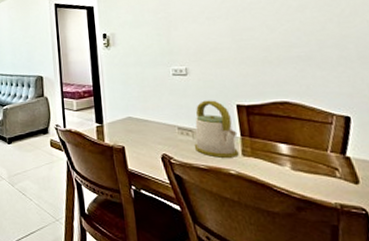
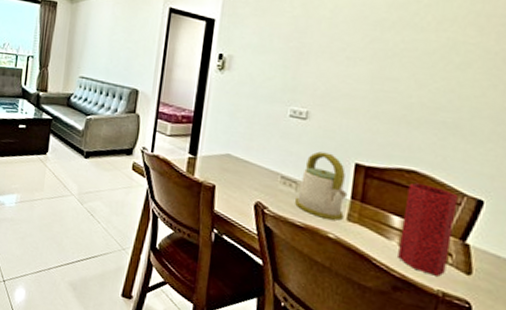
vase: none [285,111,337,191] -> present [398,182,459,276]

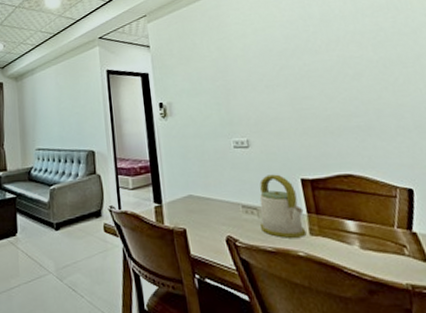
vase: present [398,182,459,276] -> none [350,184,407,271]

